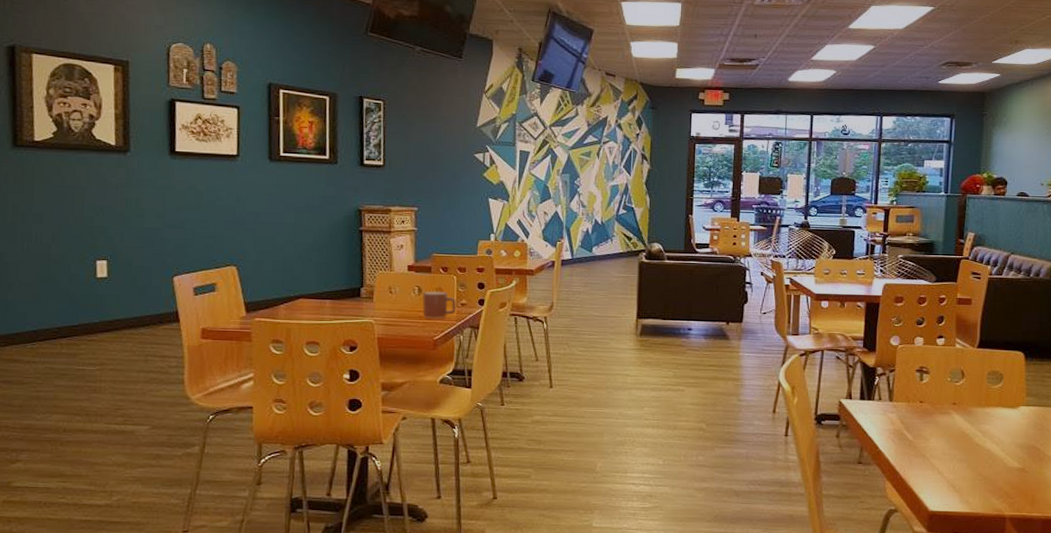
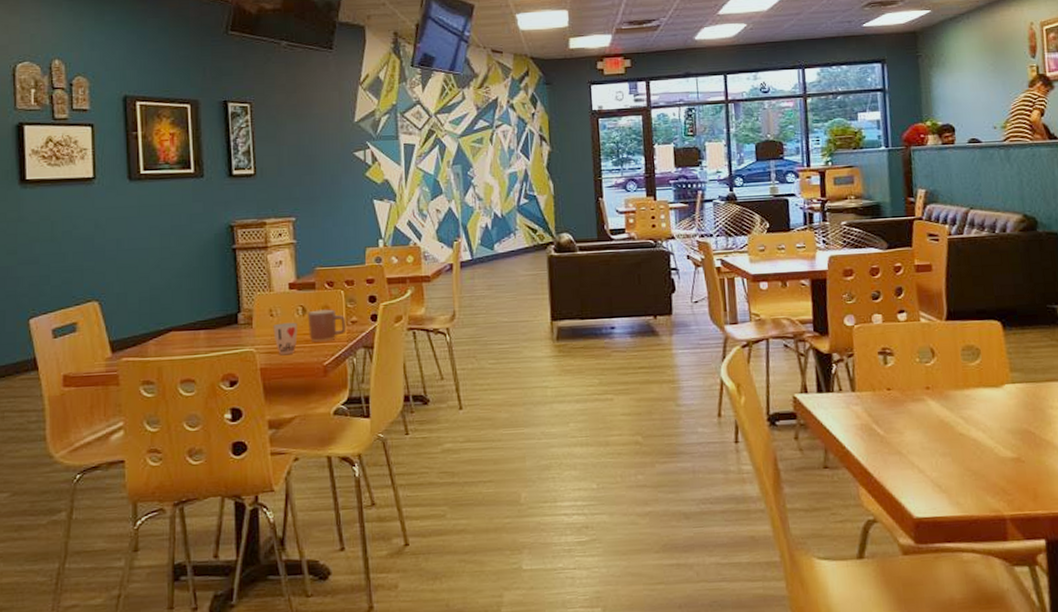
cup: none [391,299,413,327] -> present [273,322,298,354]

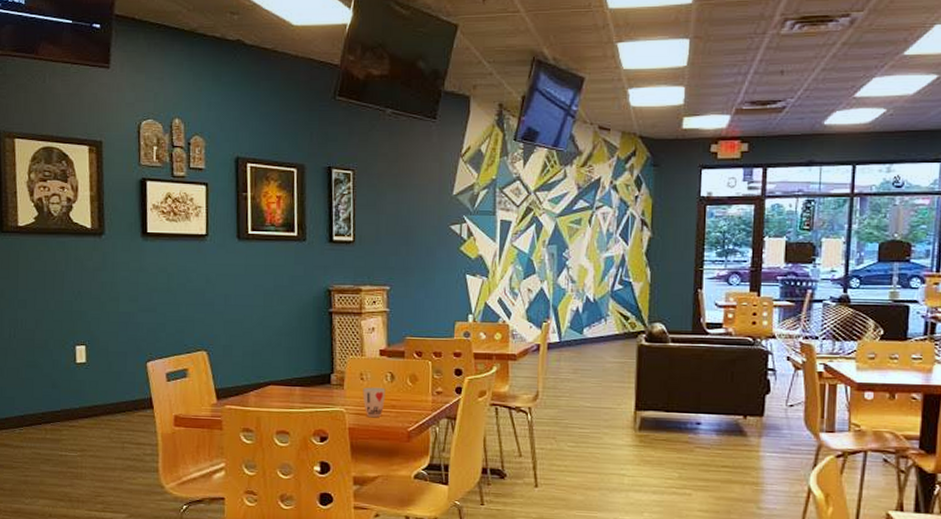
mug: present [307,309,347,343] -> none [395,378,432,409]

